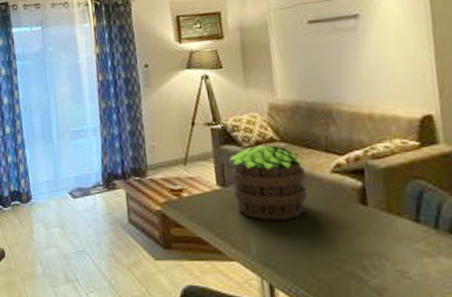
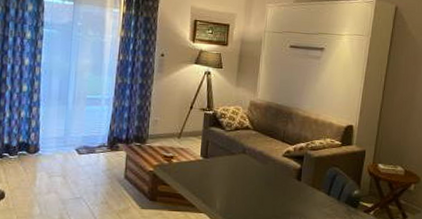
potted plant: present [229,144,308,221] -> none [212,130,267,186]

